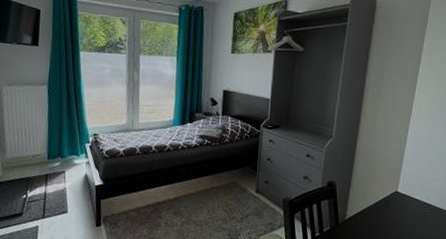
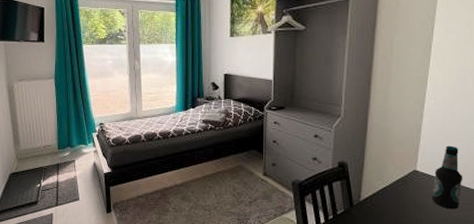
bottle: none [409,169,439,229] -> present [432,145,463,210]

